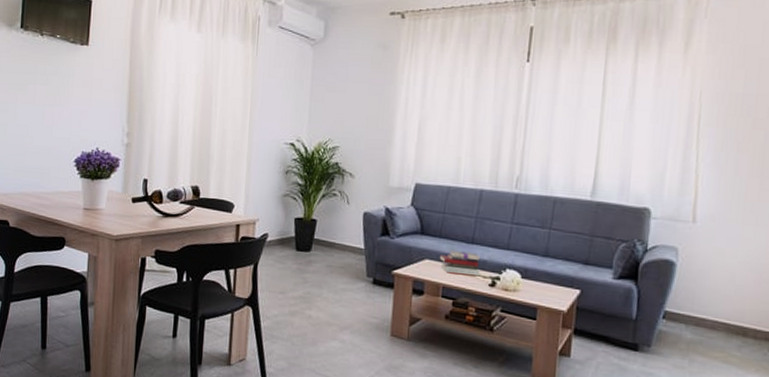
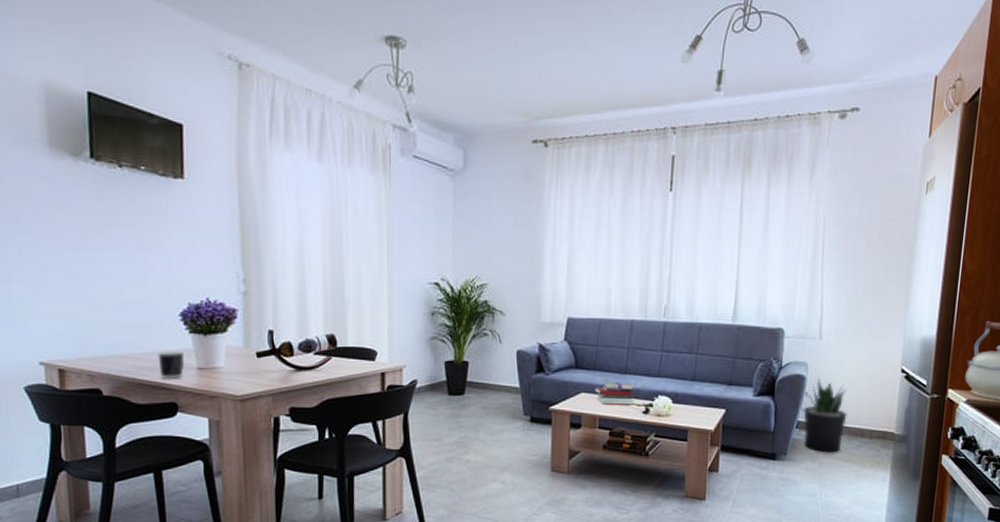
mug: none [54,191,75,217] -> present [158,350,185,379]
planter: none [672,265,726,350] -> present [803,377,847,452]

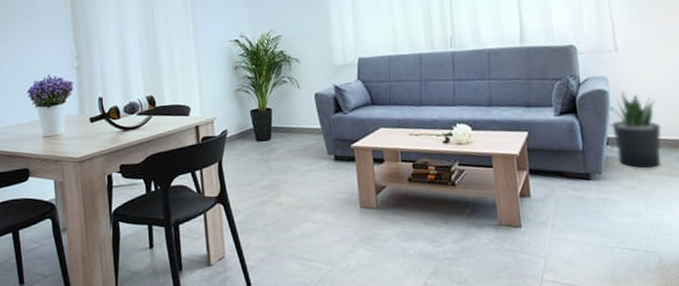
mug: present [158,350,185,379] -> none [12,123,33,148]
books: present [594,382,634,406] -> none [392,114,433,138]

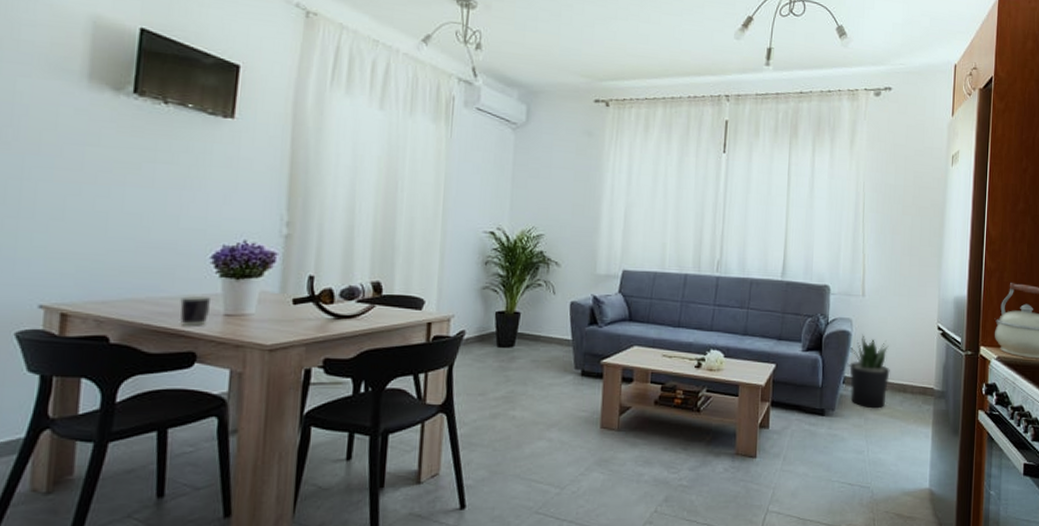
mug: none [12,123,33,148] -> present [180,295,212,326]

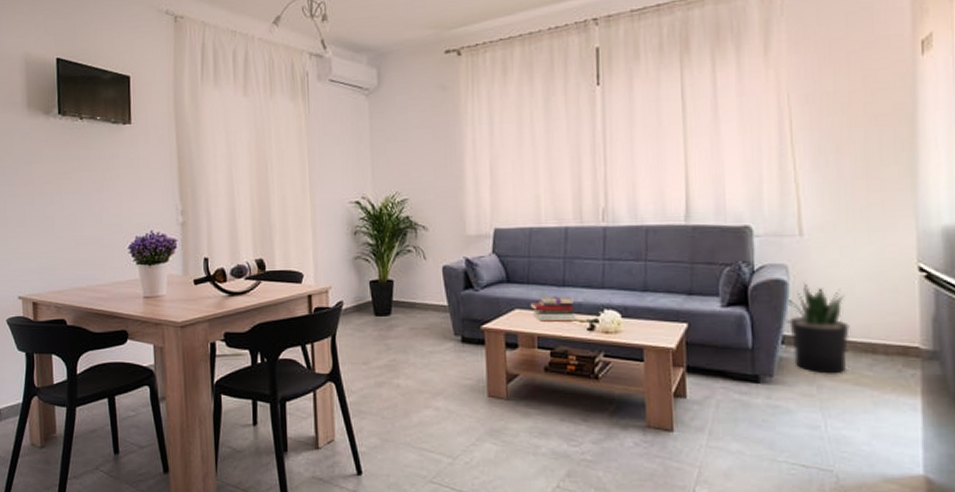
mug: present [180,295,212,326] -> none [111,281,133,308]
books: none [647,335,687,361] -> present [530,296,576,323]

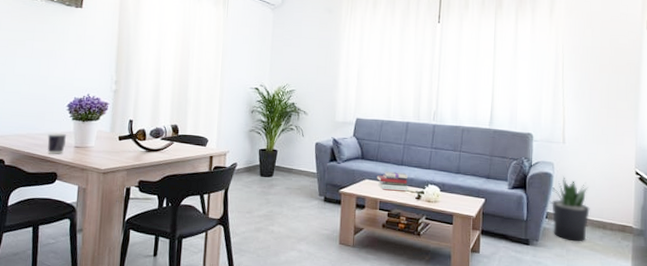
mug: none [111,281,133,308] -> present [47,132,67,154]

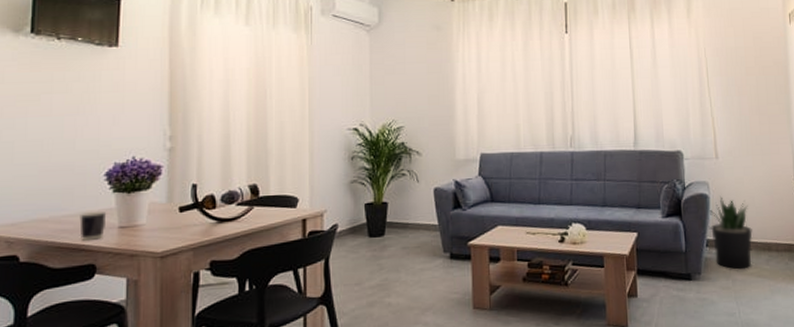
books: present [376,171,408,193] -> none [510,212,549,237]

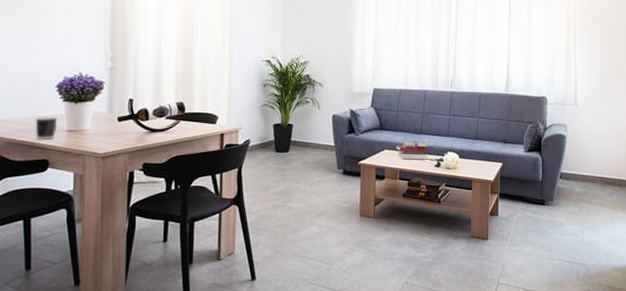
books: none [510,212,549,237] -> present [396,141,428,161]
planter: present [710,195,753,269] -> none [565,136,600,198]

